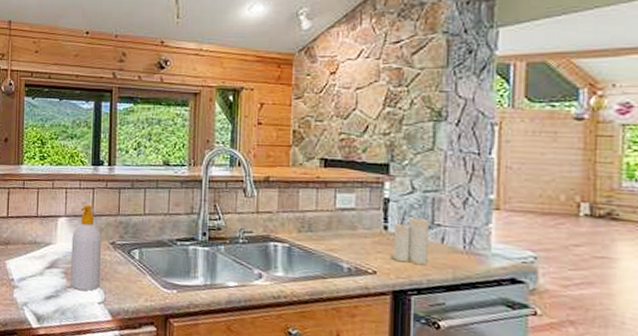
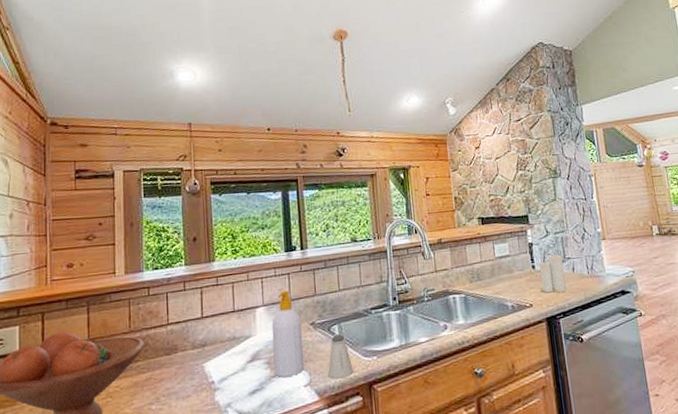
saltshaker: none [123,260,149,305] -> present [327,335,353,379]

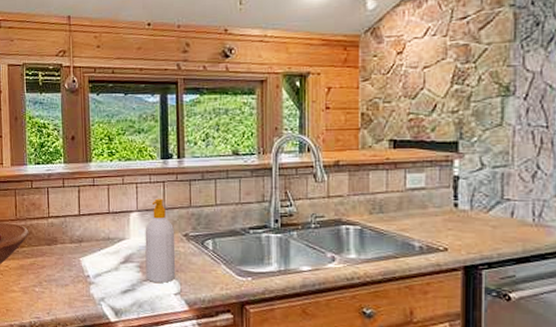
saltshaker: present [327,335,353,379] -> none [198,250,225,294]
candle: present [539,252,566,293] -> none [460,190,498,240]

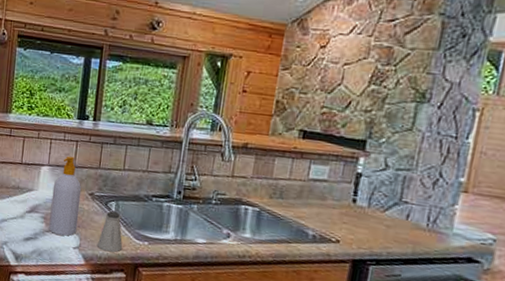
saltshaker: none [198,250,225,294] -> present [97,211,122,252]

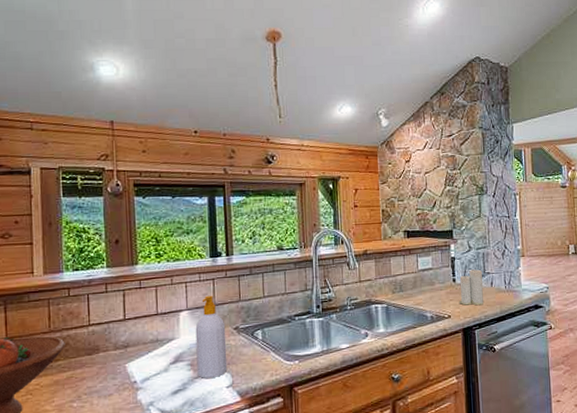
saltshaker: present [97,211,122,252] -> none [250,340,275,381]
candle: none [354,191,397,239] -> present [458,267,483,306]

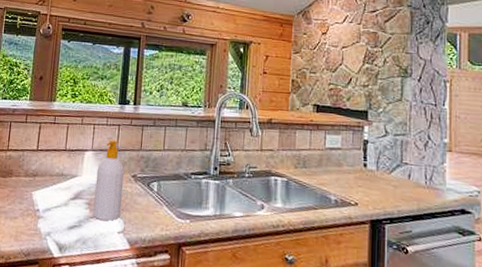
candle: present [458,267,483,306] -> none [368,154,398,198]

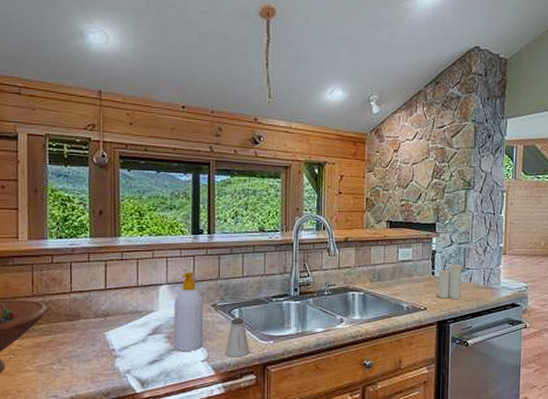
saltshaker: none [141,192,165,234] -> present [225,318,249,358]
candle: none [368,154,398,198] -> present [435,262,462,300]

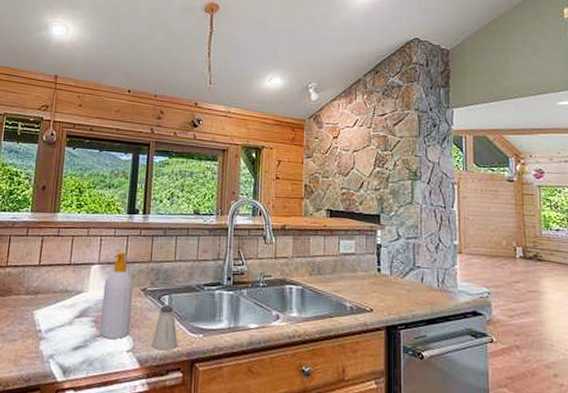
candle: present [435,262,462,300] -> none [382,258,412,303]

